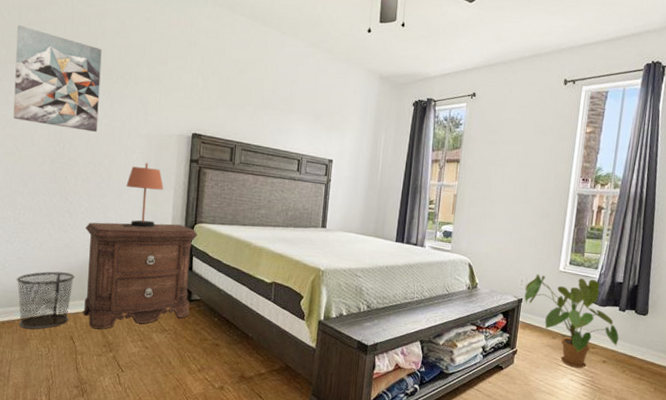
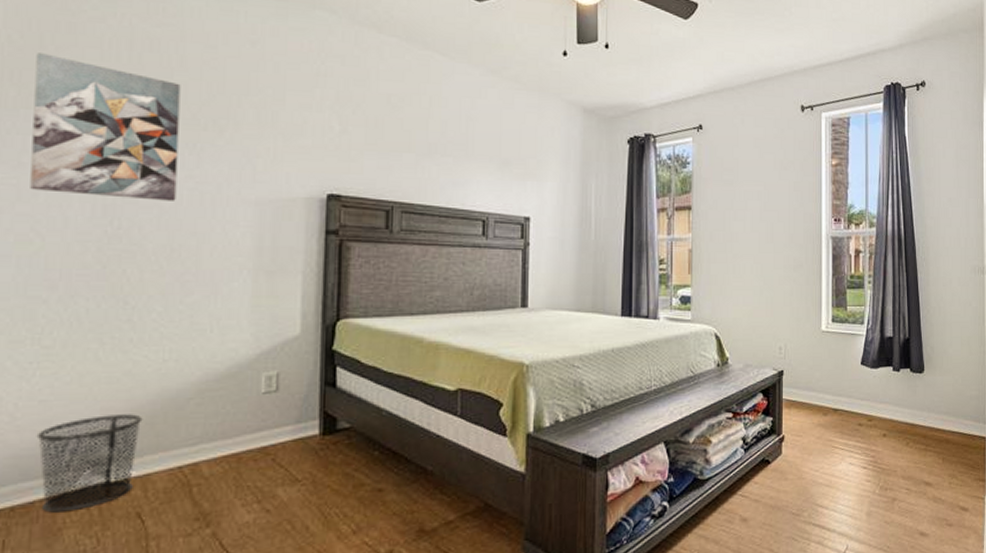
nightstand: present [82,222,198,330] -> none [156,323,342,496]
table lamp: present [122,162,164,228] -> none [222,239,287,335]
house plant: present [524,273,619,368] -> none [785,337,897,448]

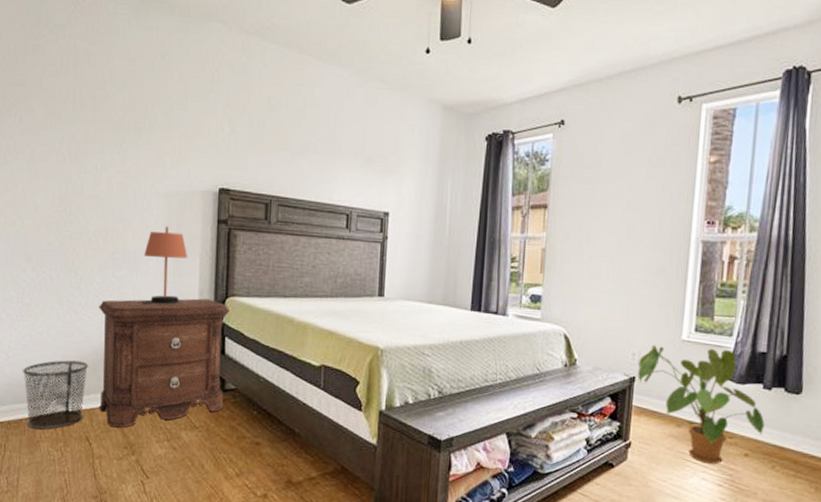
wall art: present [30,53,181,201] -> none [13,72,111,193]
nightstand: none [156,323,342,496] -> present [98,298,230,428]
table lamp: none [222,239,287,335] -> present [141,226,188,305]
house plant: none [785,337,897,448] -> present [638,344,765,464]

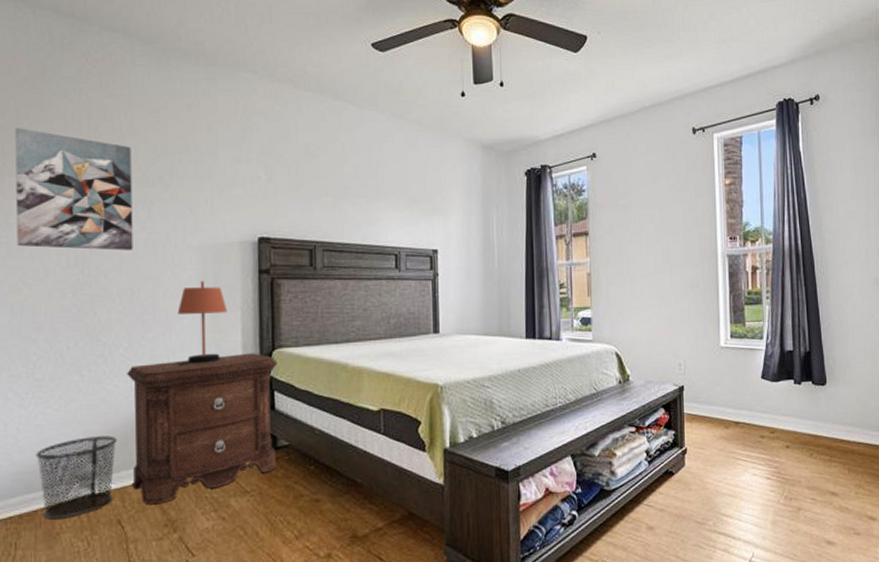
wall art: none [13,72,111,193] -> present [15,128,133,251]
house plant: present [638,344,765,464] -> none [685,352,800,460]

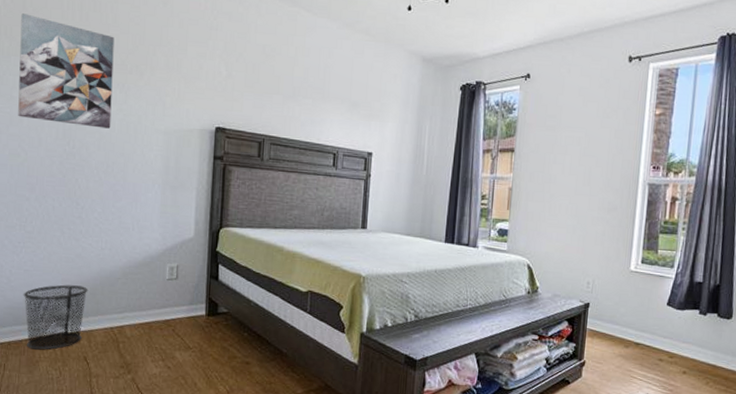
nightstand: present [127,353,278,505] -> none [96,228,224,349]
table lamp: present [177,280,228,366] -> none [140,161,185,234]

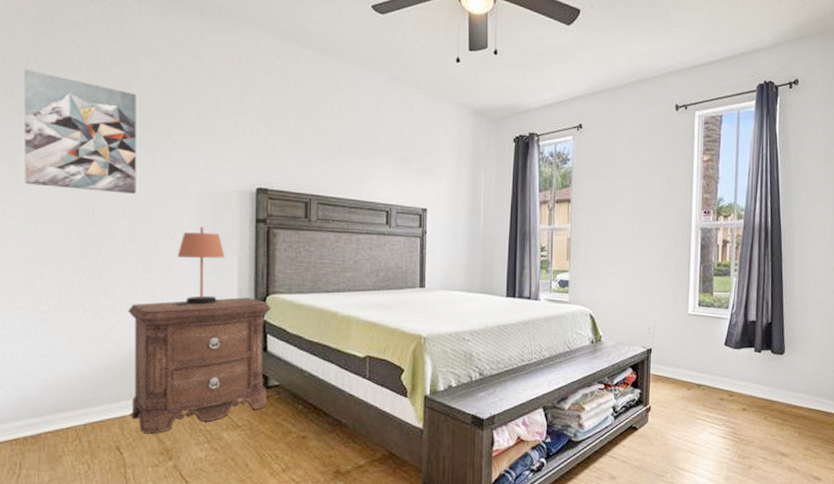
waste bin: present [23,284,88,350] -> none [39,368,118,443]
nightstand: none [96,228,224,349] -> present [128,297,271,434]
table lamp: none [140,161,185,234] -> present [176,226,226,306]

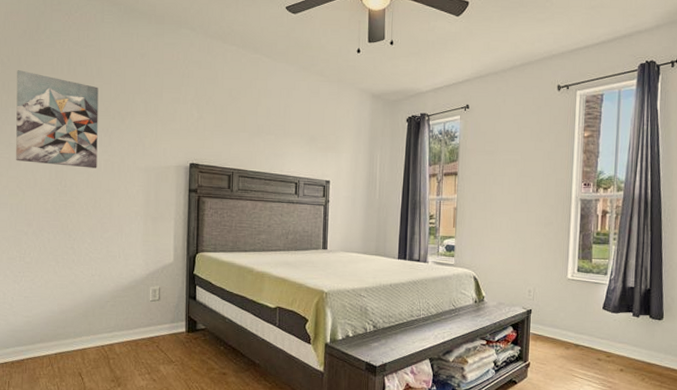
nightstand: present [128,297,271,434] -> none [89,254,200,365]
table lamp: present [176,226,226,306] -> none [125,195,165,260]

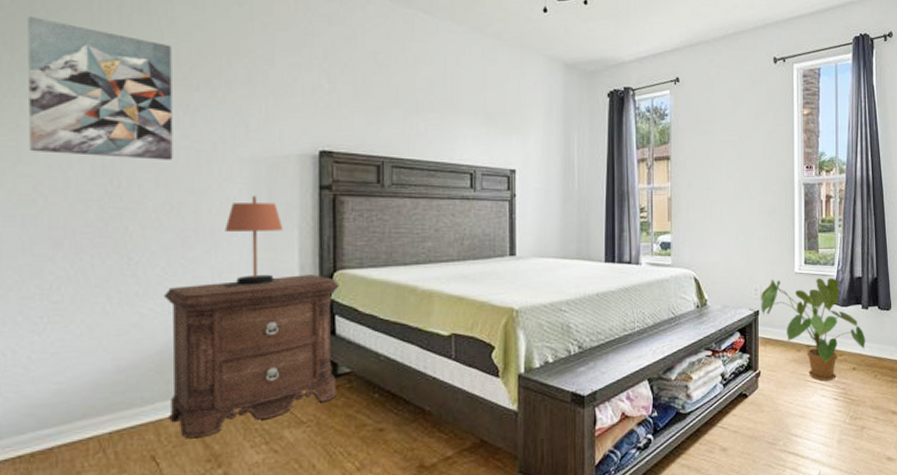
nightstand: none [89,254,200,365] -> present [164,274,339,439]
table lamp: none [125,195,165,260] -> present [224,195,284,287]
house plant: none [533,283,635,379] -> present [761,278,866,381]

